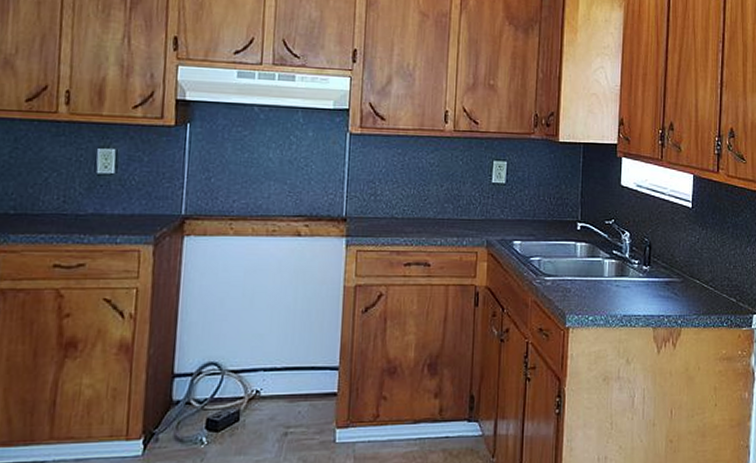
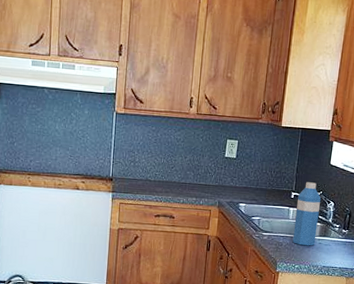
water bottle: none [583,208,614,290] -> present [292,182,321,246]

